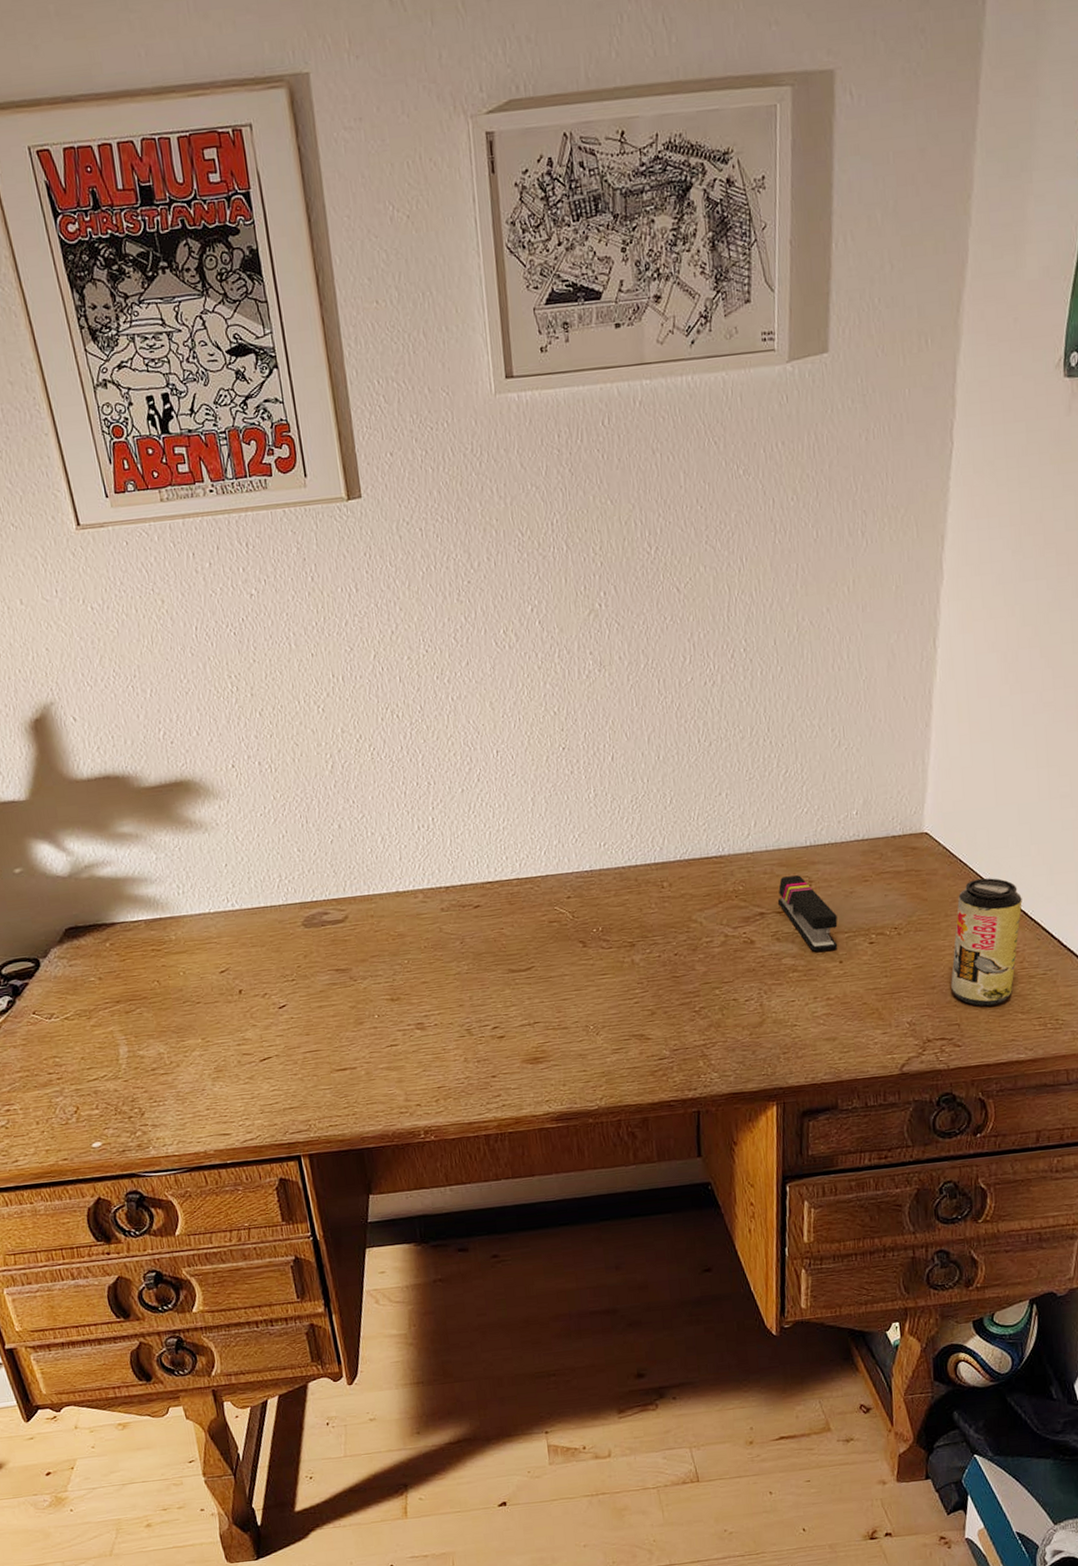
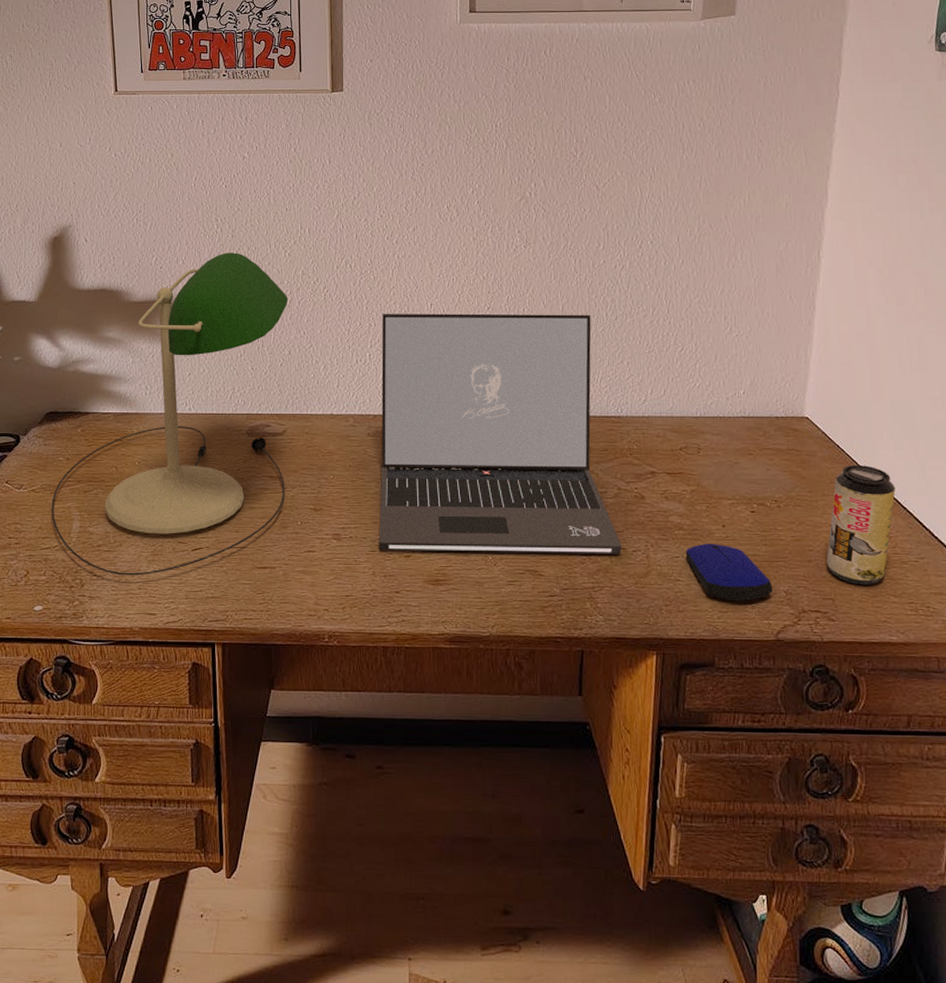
desk lamp: none [90,714,357,1098] -> present [51,252,289,576]
laptop: none [442,743,733,1035] -> present [379,313,622,554]
stapler: present [777,875,838,952] -> none [667,442,722,514]
computer mouse: none [801,981,896,1040] -> present [685,543,773,602]

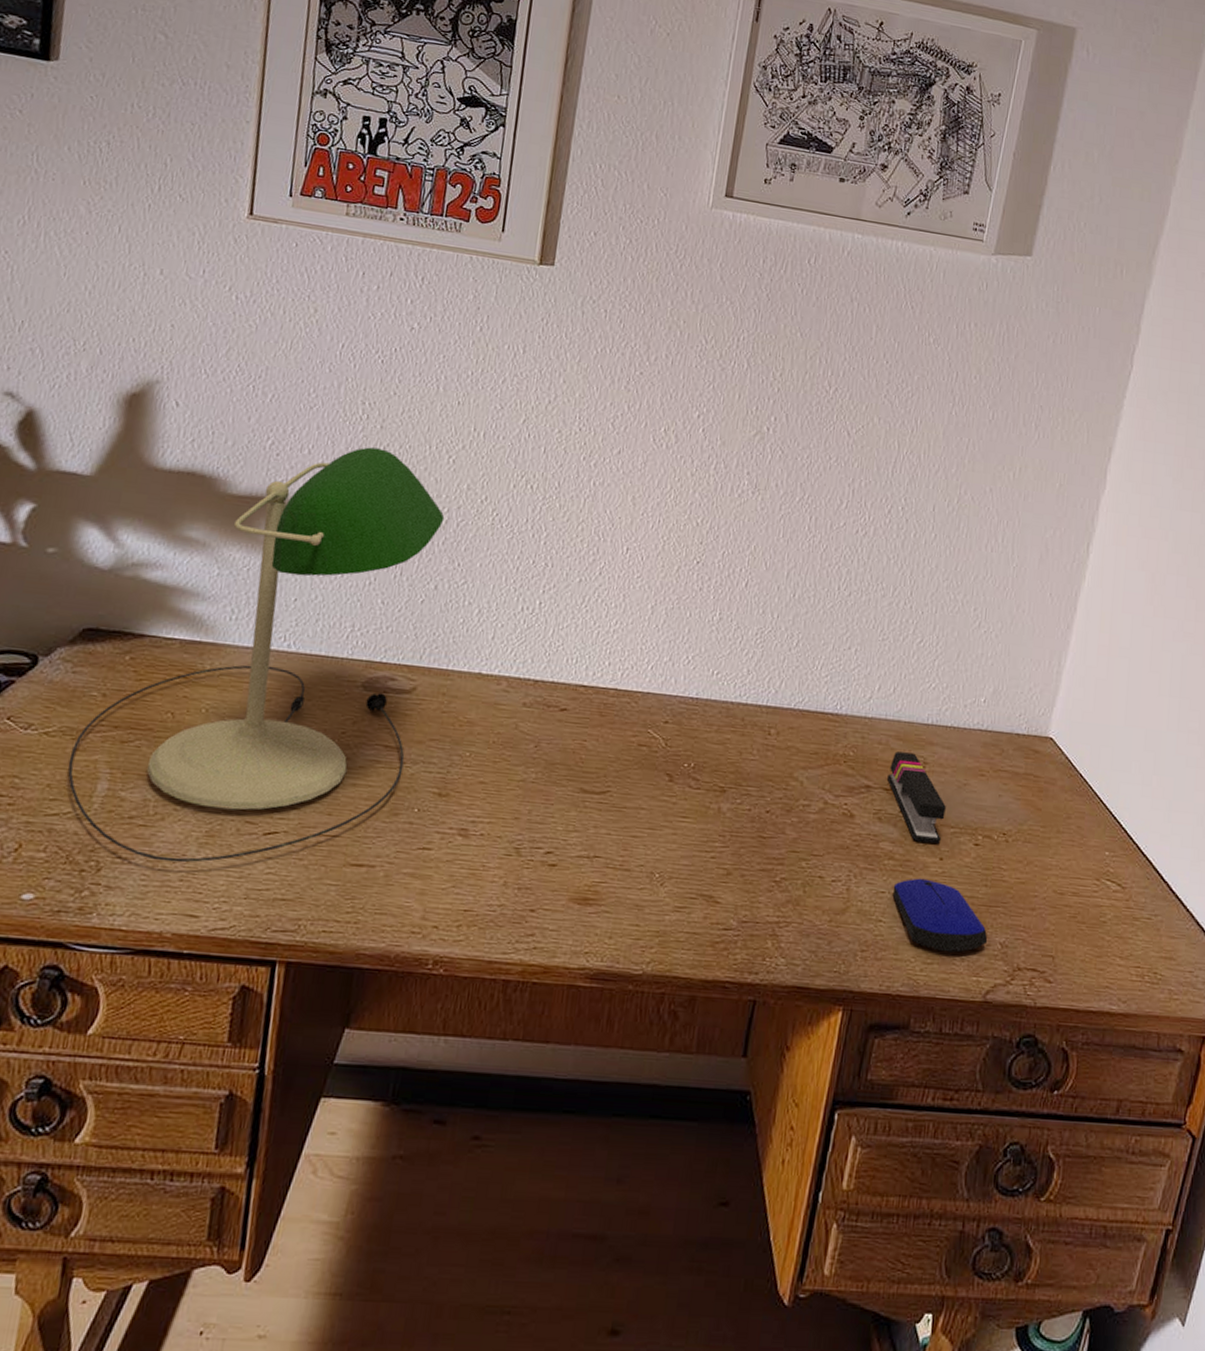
laptop: present [379,313,622,554] -> none [516,553,821,884]
stapler: none [667,442,722,514] -> present [886,751,946,844]
beverage can: present [826,464,896,586] -> none [1051,798,1137,944]

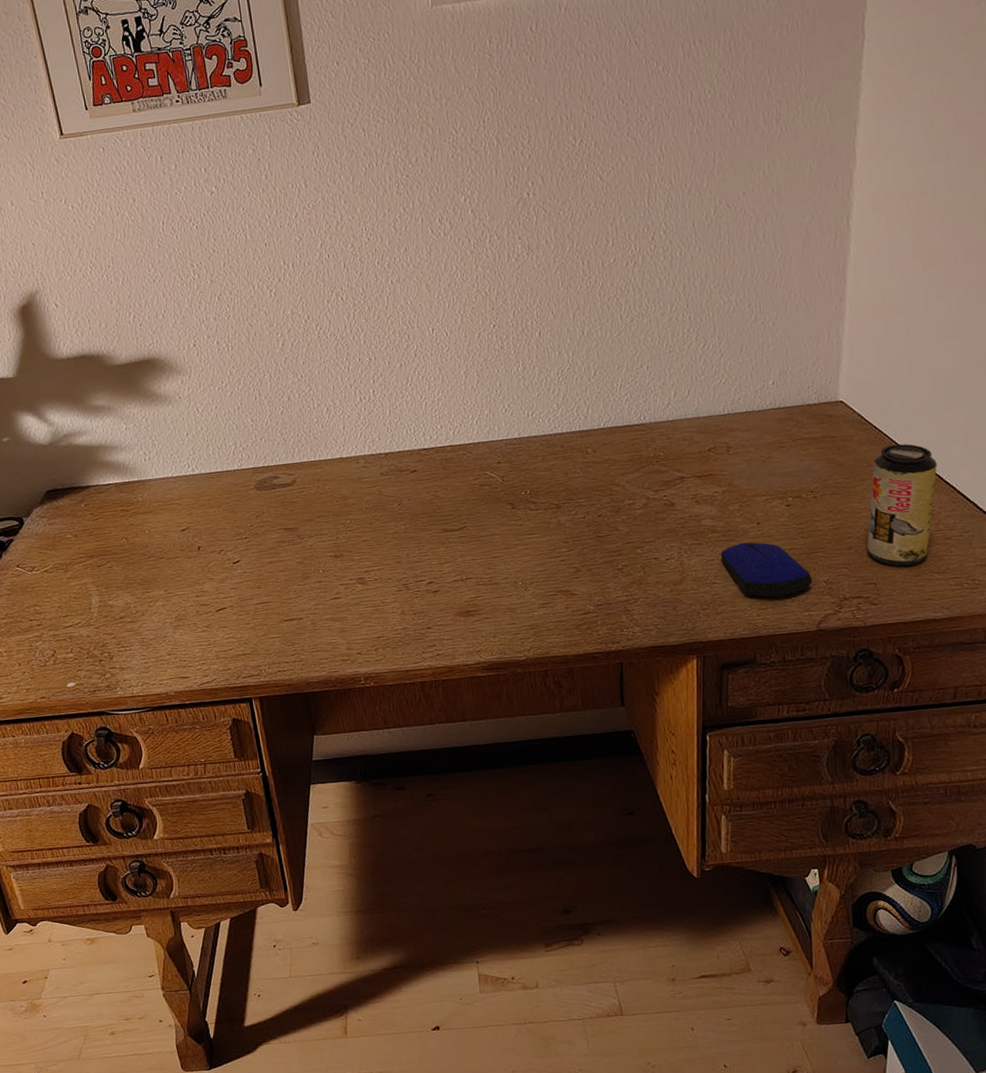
desk lamp: present [68,447,445,863] -> none [66,299,303,644]
stapler: present [886,751,946,844] -> none [696,441,756,514]
beverage can: none [1051,798,1137,944] -> present [867,443,938,567]

